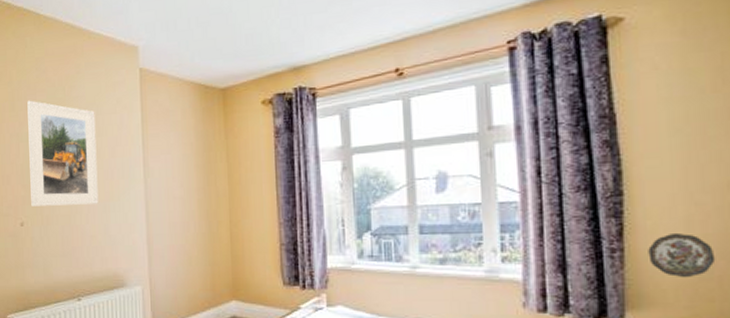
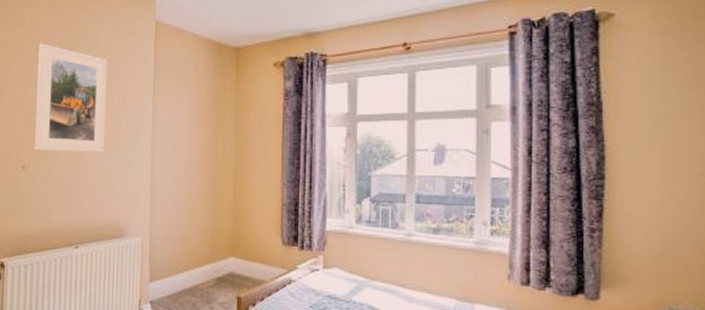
decorative plate: present [648,234,716,278] -> none [624,218,683,261]

